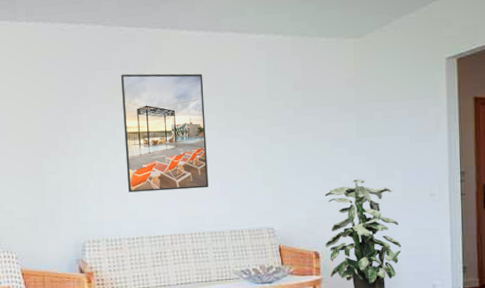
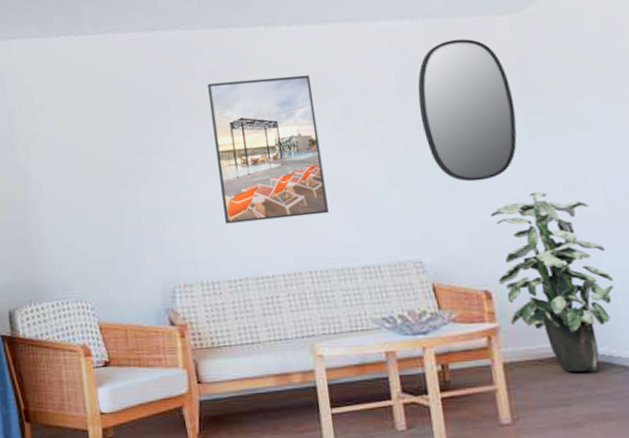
home mirror: none [282,54,351,169] -> present [417,38,517,182]

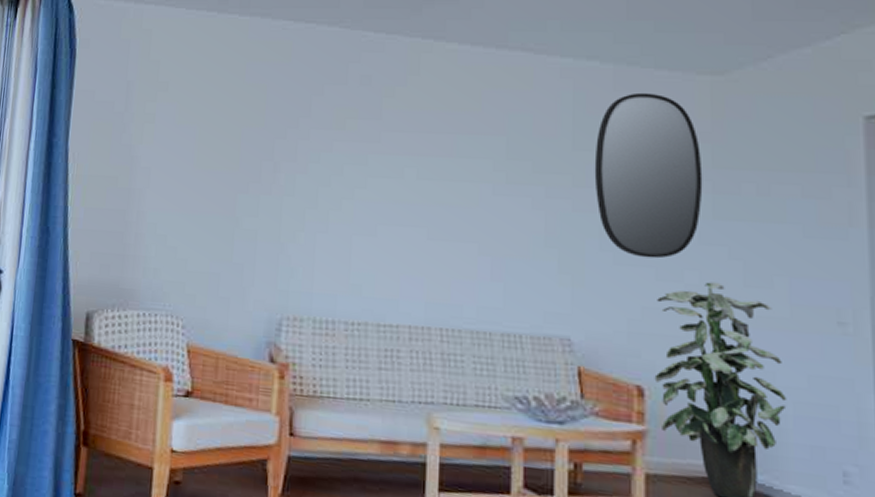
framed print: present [208,75,329,224] -> none [353,93,477,265]

